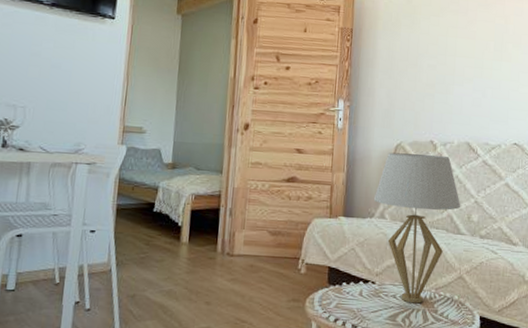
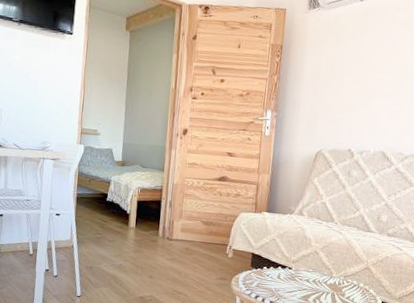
table lamp: present [373,152,461,304] -> none [294,158,372,288]

